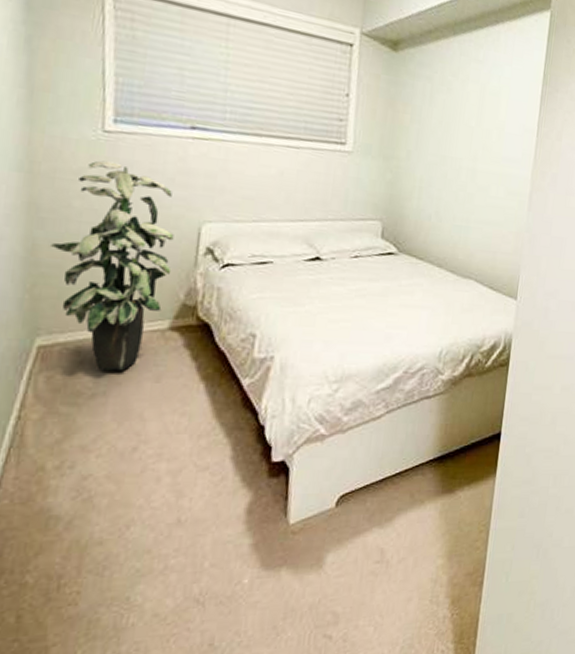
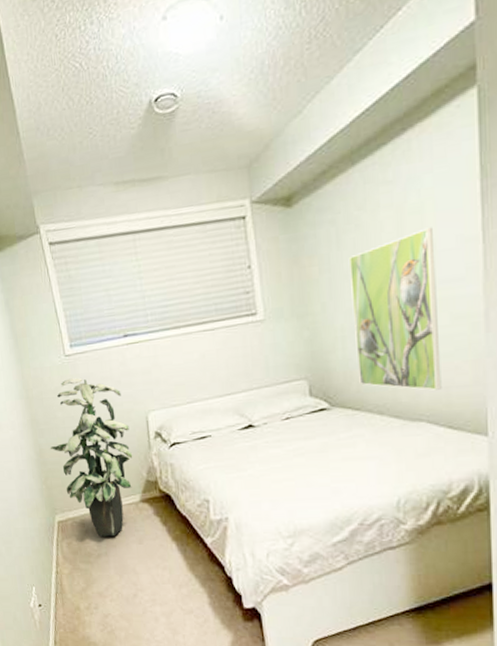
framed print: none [427,110,504,253] -> present [348,227,442,390]

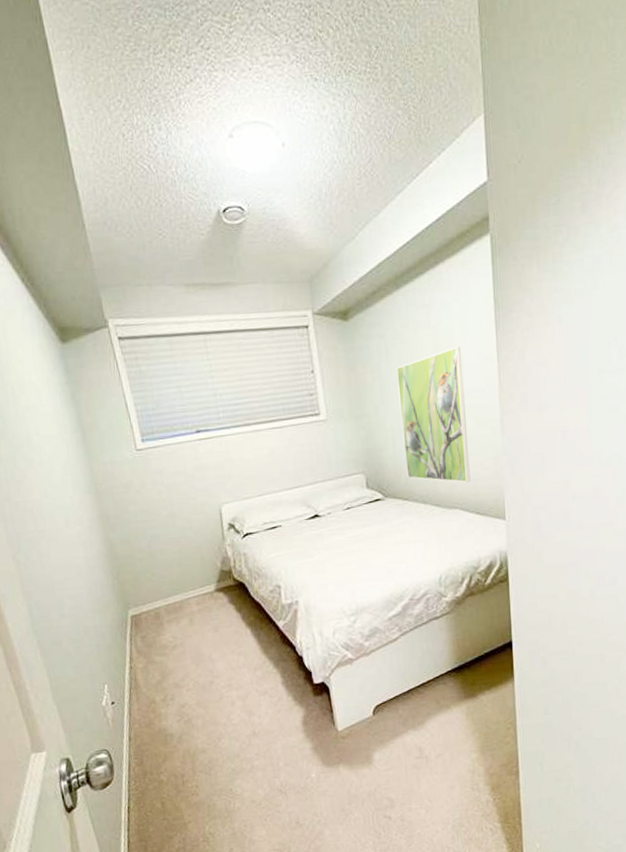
indoor plant: present [49,378,133,537] -> none [121,472,207,628]

